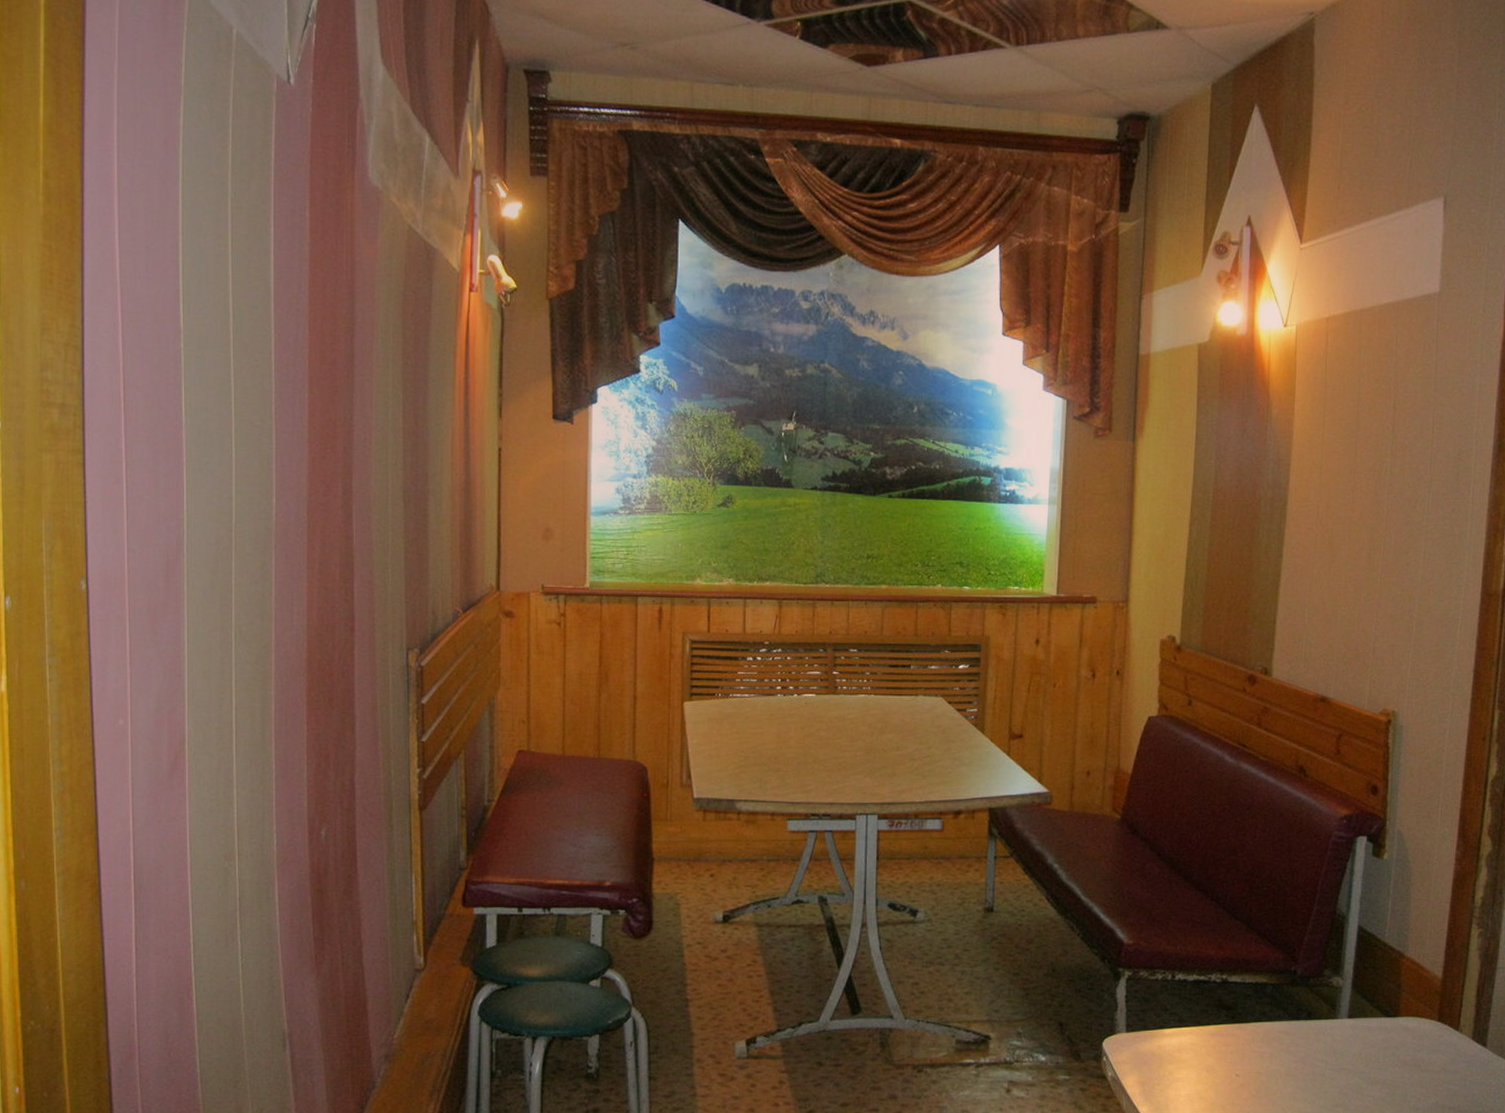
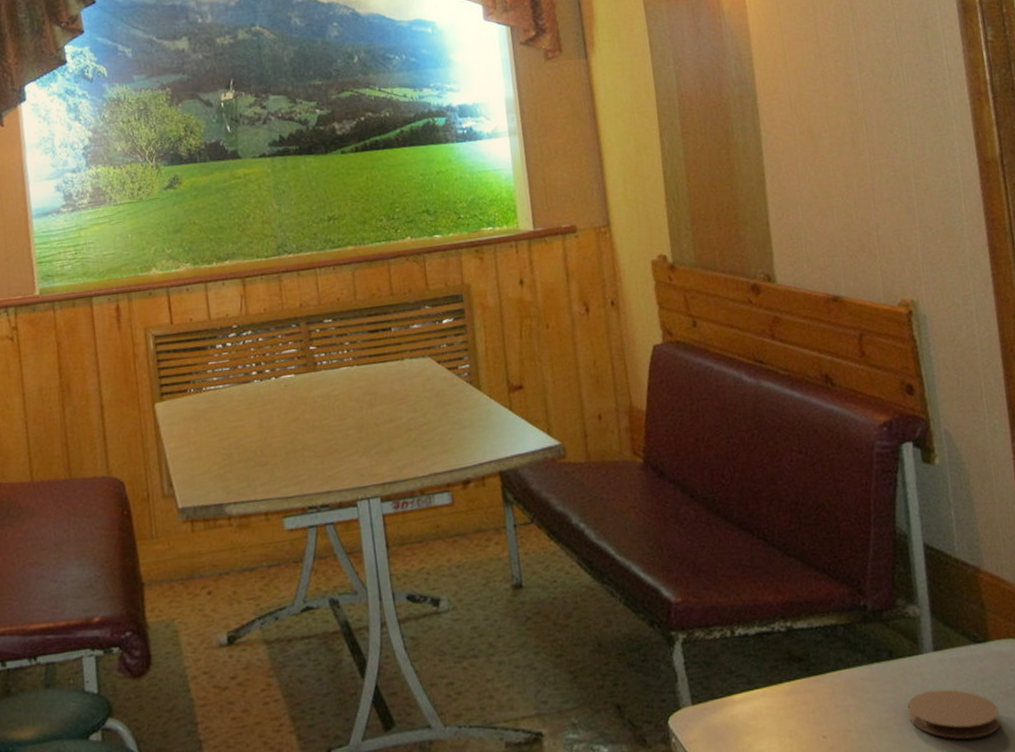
coaster: none [1314,1051,1394,1096] -> present [907,689,1001,739]

